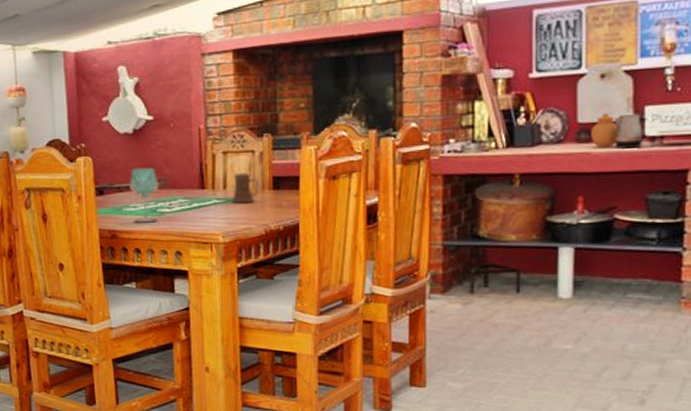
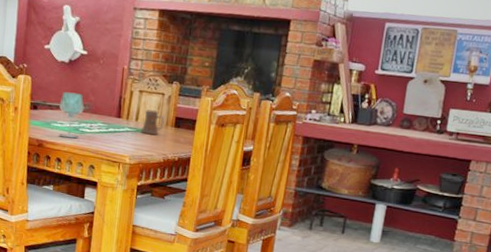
jar: present [591,113,618,148] -> none [410,109,430,136]
kettle: present [615,113,649,149] -> none [425,112,451,139]

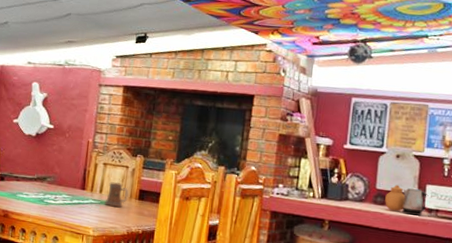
wine glass: present [59,91,85,139] -> none [24,164,50,210]
jar: none [410,109,430,136] -> present [385,185,406,212]
kettle: none [425,112,451,139] -> present [402,187,429,216]

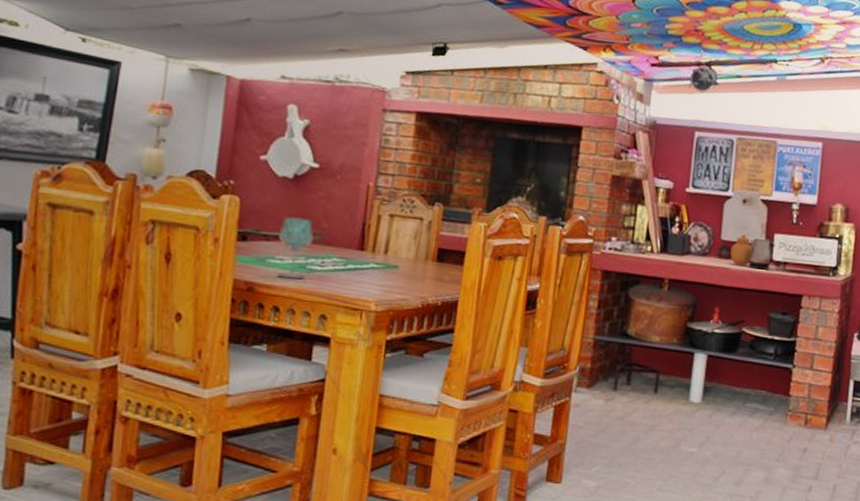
wine glass: none [24,164,50,210] -> present [277,216,314,280]
beer mug: present [104,181,129,208] -> none [391,238,424,273]

